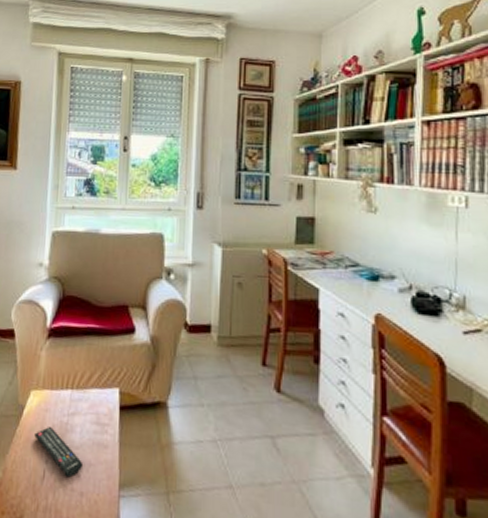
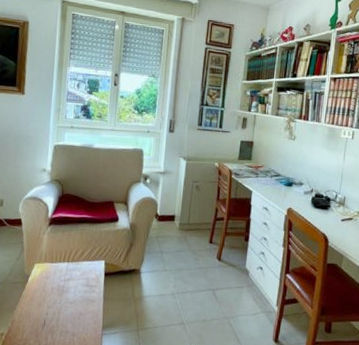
remote control: present [34,427,84,478] -> none [37,289,76,324]

